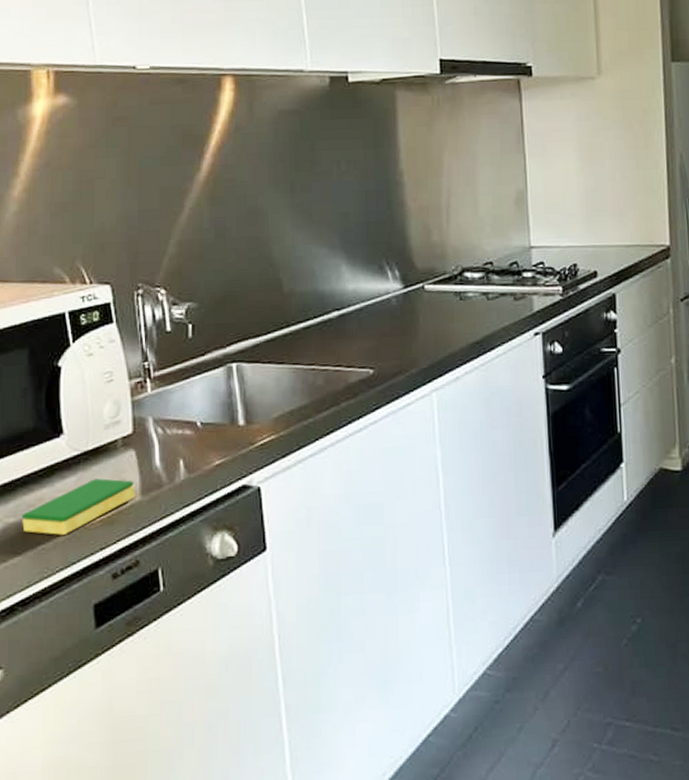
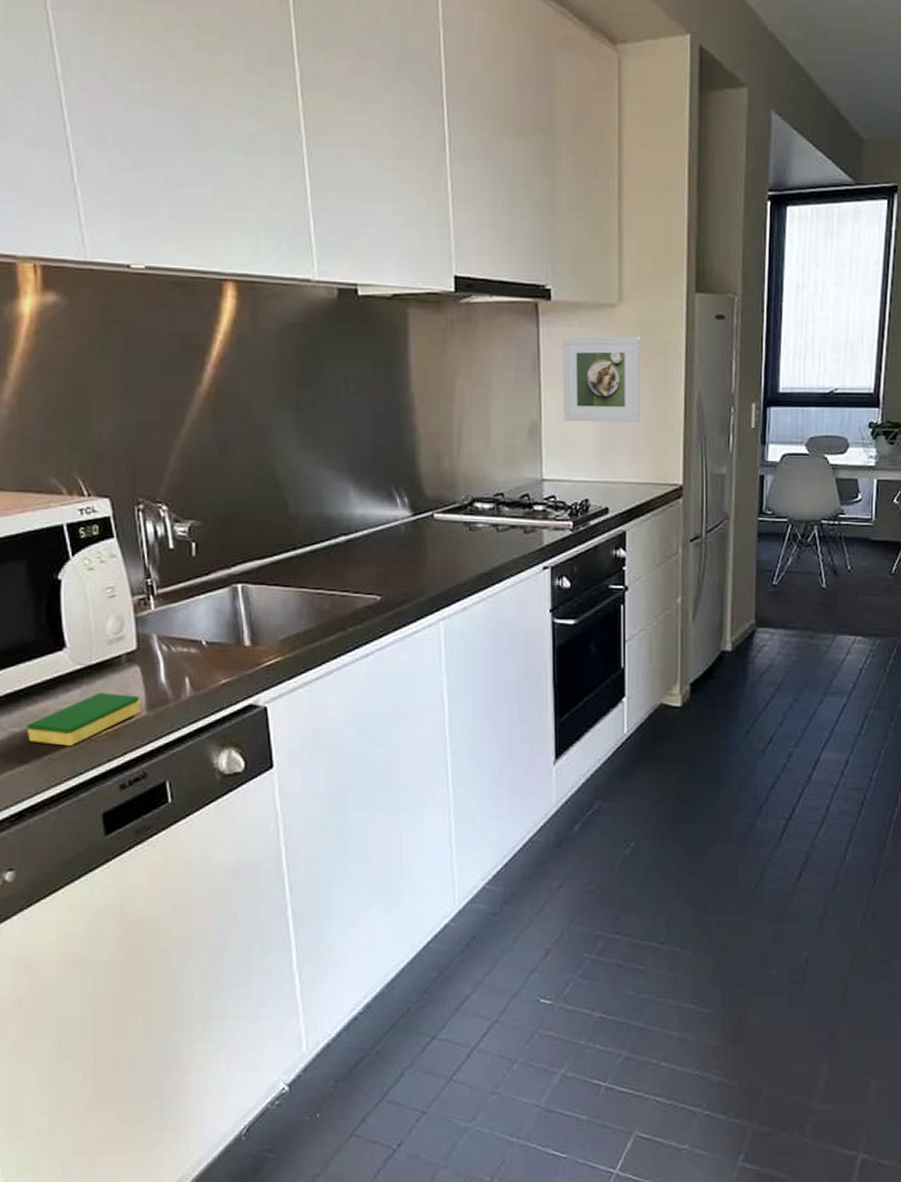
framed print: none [544,105,624,190] -> present [561,336,641,422]

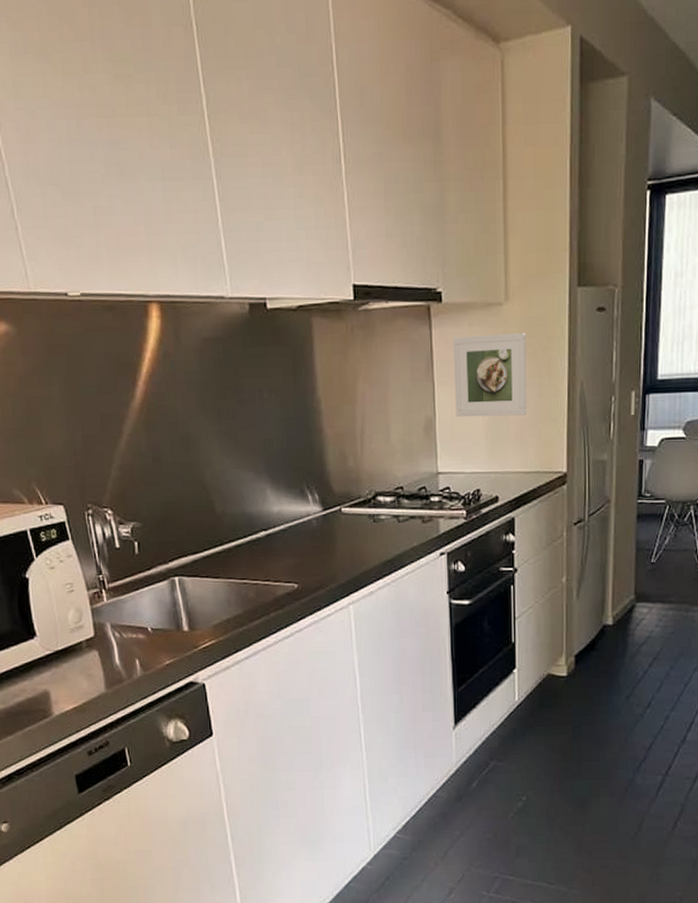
dish sponge: present [26,693,142,746] -> none [9,674,101,719]

